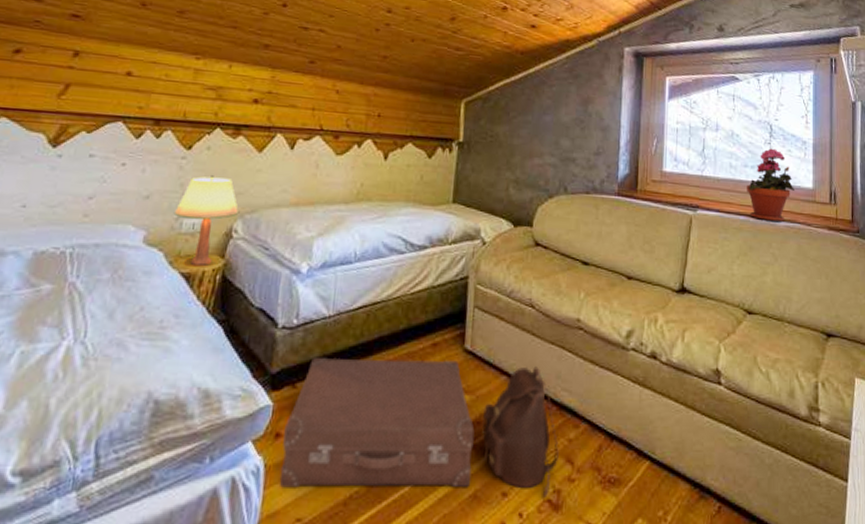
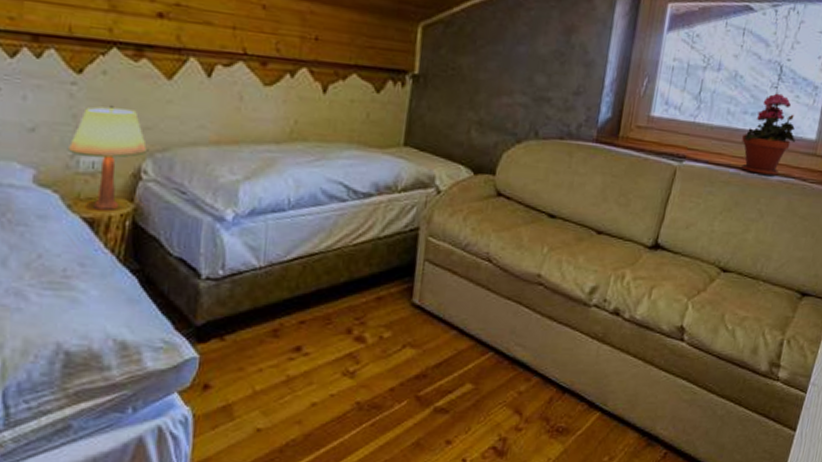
suitcase: present [279,357,475,488] -> none [209,309,420,436]
backpack: present [482,366,559,498] -> none [427,321,508,445]

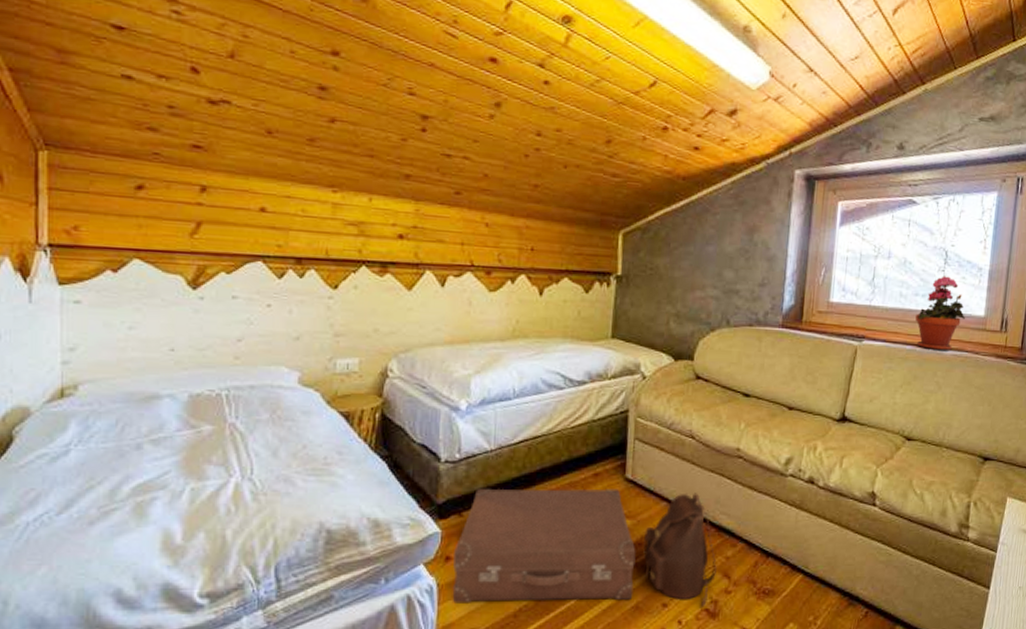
table lamp: present [67,106,149,211] -> none [326,315,394,406]
suitcase: none [209,309,420,436] -> present [452,488,636,603]
backpack: none [427,321,508,445] -> present [643,493,717,607]

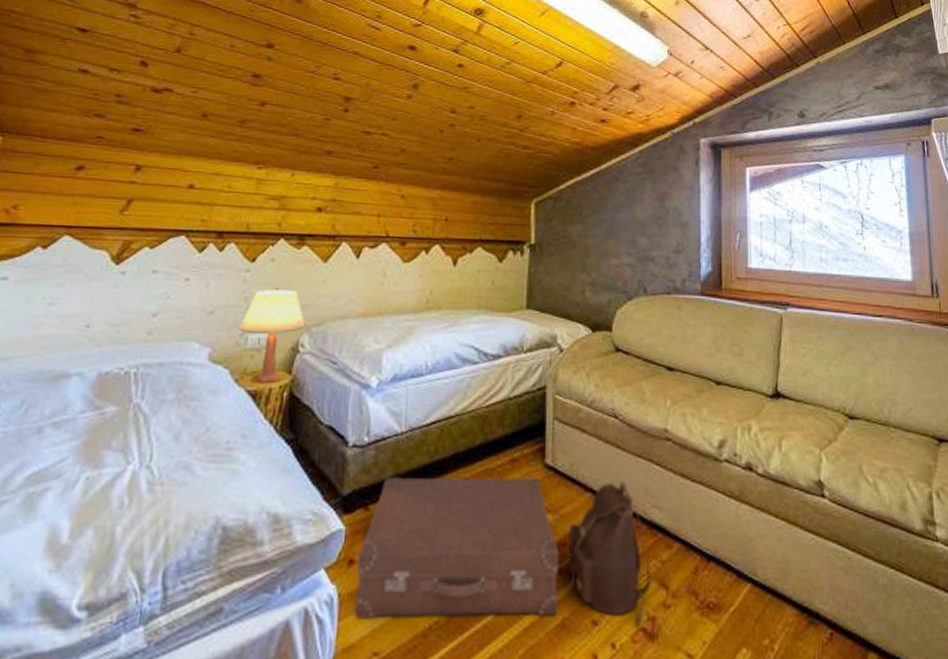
table lamp: none [326,315,394,406] -> present [238,288,306,384]
potted plant: present [915,276,966,351] -> none [840,239,893,319]

